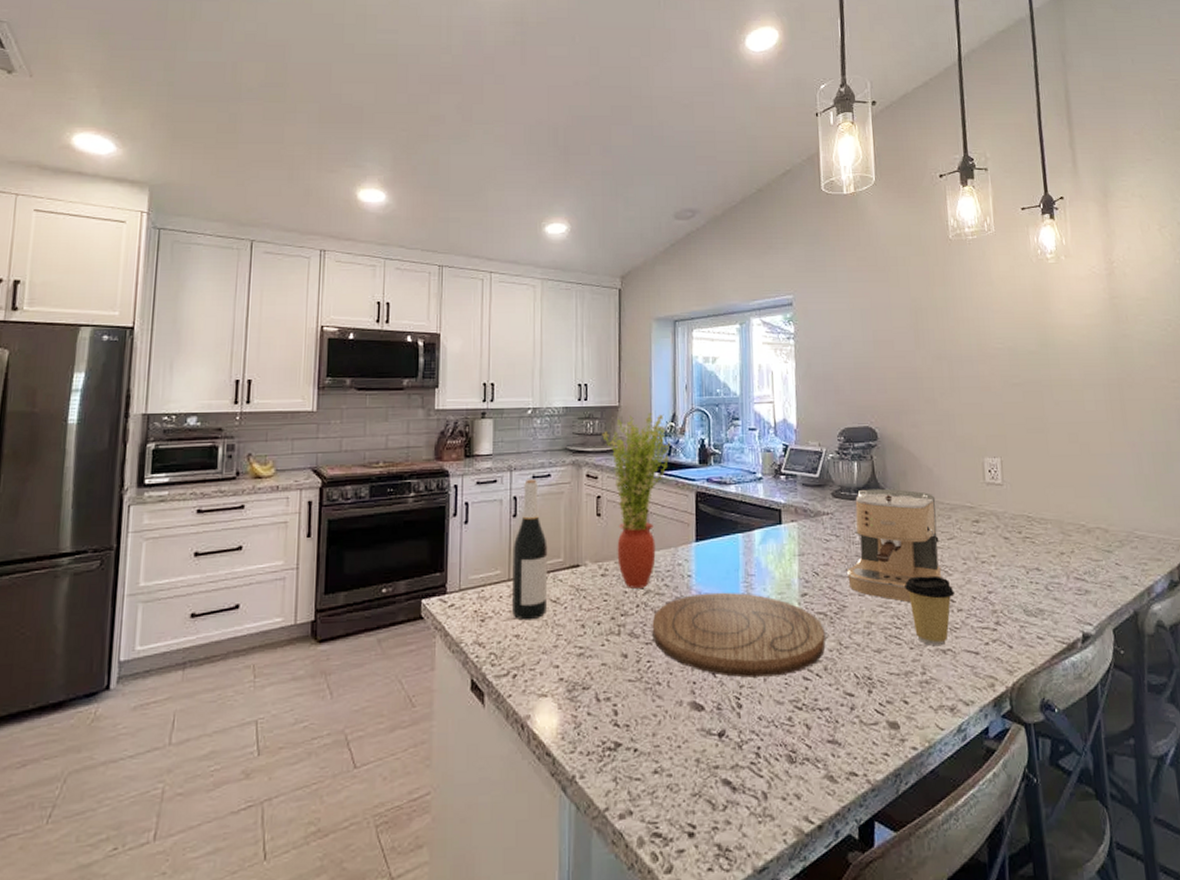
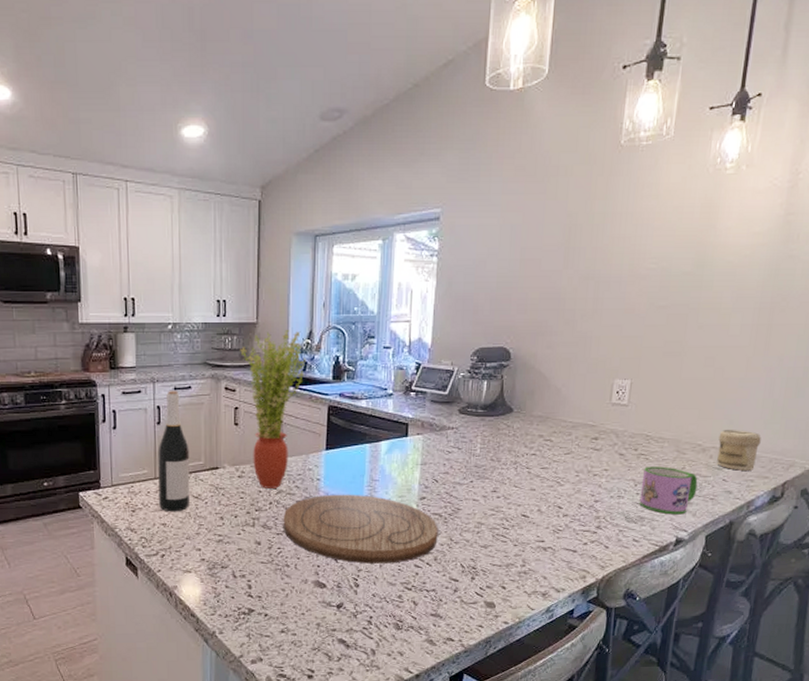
coffee maker: present [847,488,942,603] -> none [465,406,559,508]
coffee cup: present [905,575,955,647] -> none [517,485,563,545]
mug: none [1032,550,1092,606] -> present [639,466,698,515]
jar: none [1100,508,1145,553] -> present [717,430,761,471]

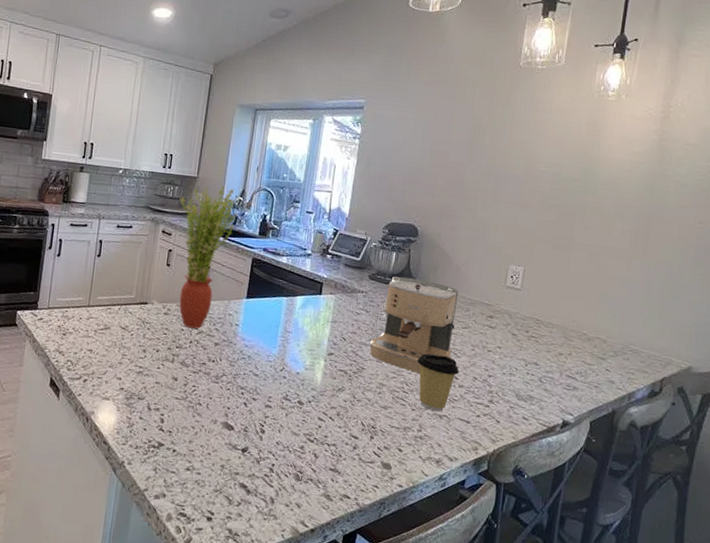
wine bottle: present [158,391,190,512] -> none [89,228,124,340]
cutting board: present [283,494,438,564] -> none [199,340,343,414]
coffee maker: none [465,406,559,508] -> present [370,276,459,374]
coffee cup: none [517,485,563,545] -> present [417,353,459,412]
mug: present [639,466,698,515] -> none [529,349,583,399]
jar: present [717,430,761,471] -> none [600,323,641,364]

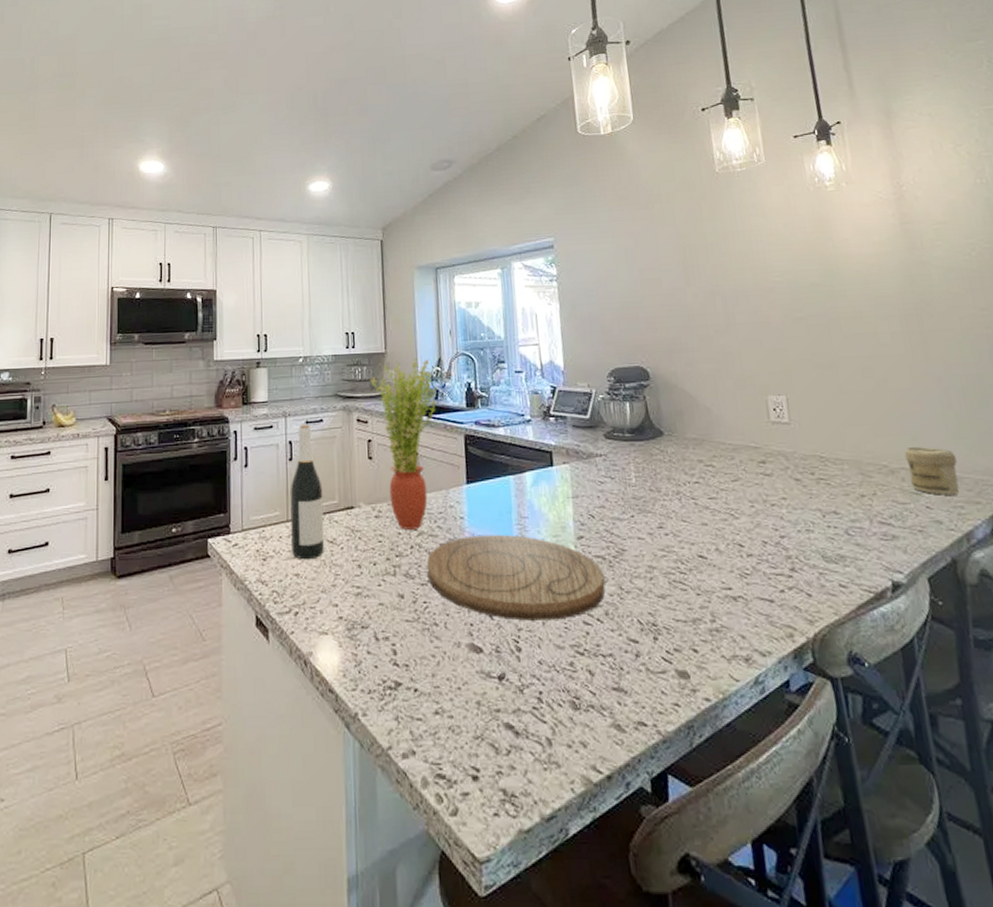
wine bottle: none [89,228,124,340] -> present [290,424,325,560]
cutting board: none [199,340,343,414] -> present [426,534,606,621]
coffee maker: present [370,276,459,374] -> none [624,429,728,547]
coffee cup: present [417,353,459,412] -> none [687,519,743,593]
jar: none [600,323,641,364] -> present [904,447,960,495]

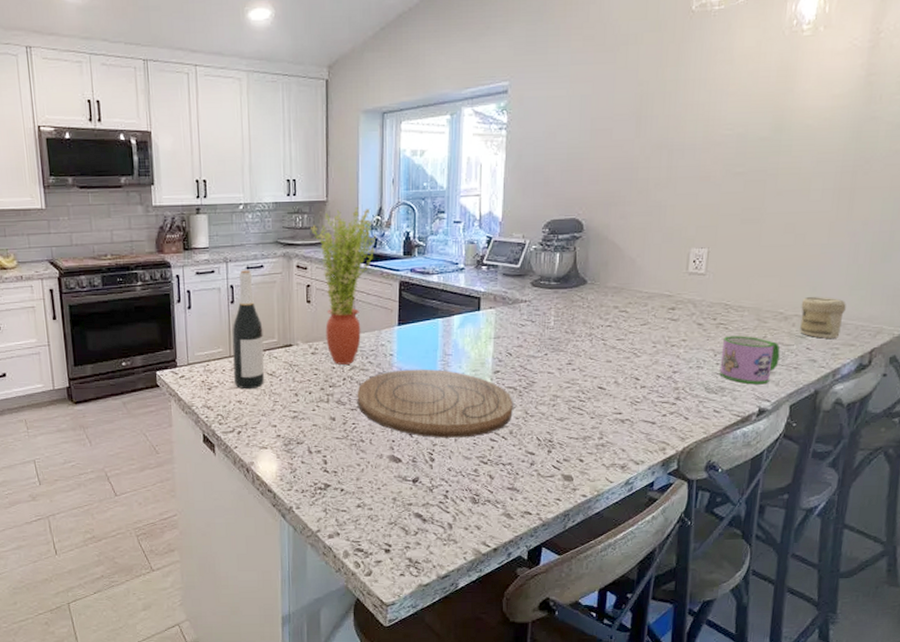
mug: none [828,492,900,552] -> present [719,336,780,385]

